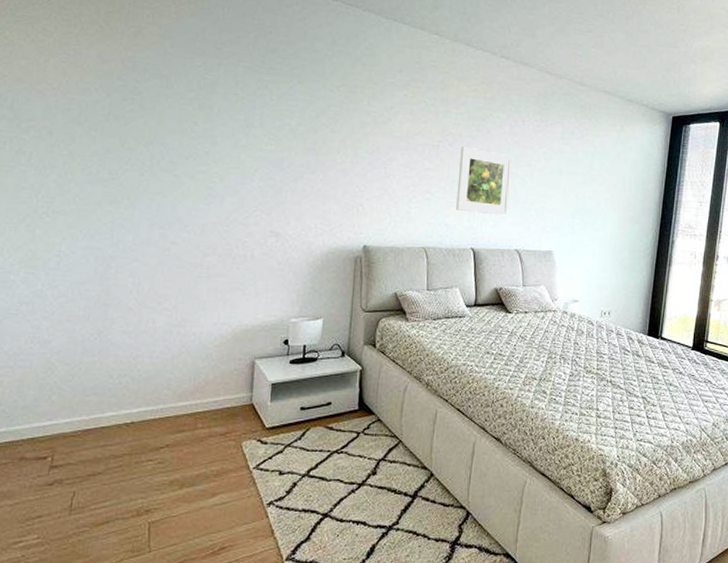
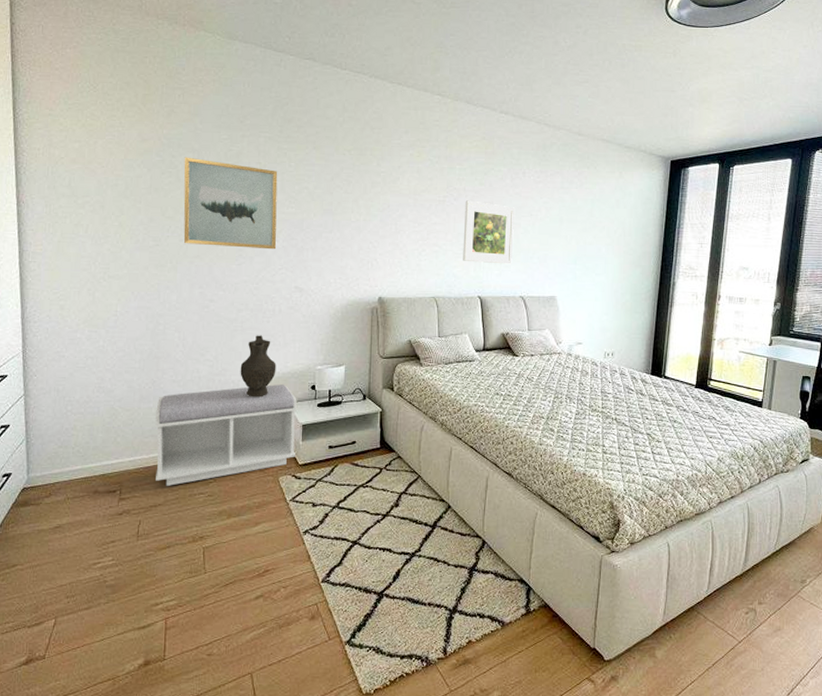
bench: none [96,338,267,452] -> present [155,384,297,486]
wall art: none [144,83,257,190] -> present [183,157,278,250]
decorative vase: none [202,283,245,352] -> present [240,335,276,398]

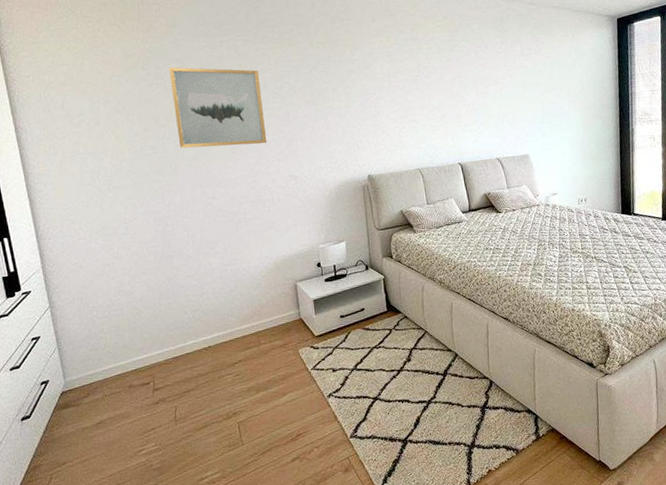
bench: present [155,384,297,486] -> none [176,266,312,372]
decorative vase: present [240,335,276,398] -> none [249,223,283,281]
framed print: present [463,200,515,264] -> none [436,76,486,133]

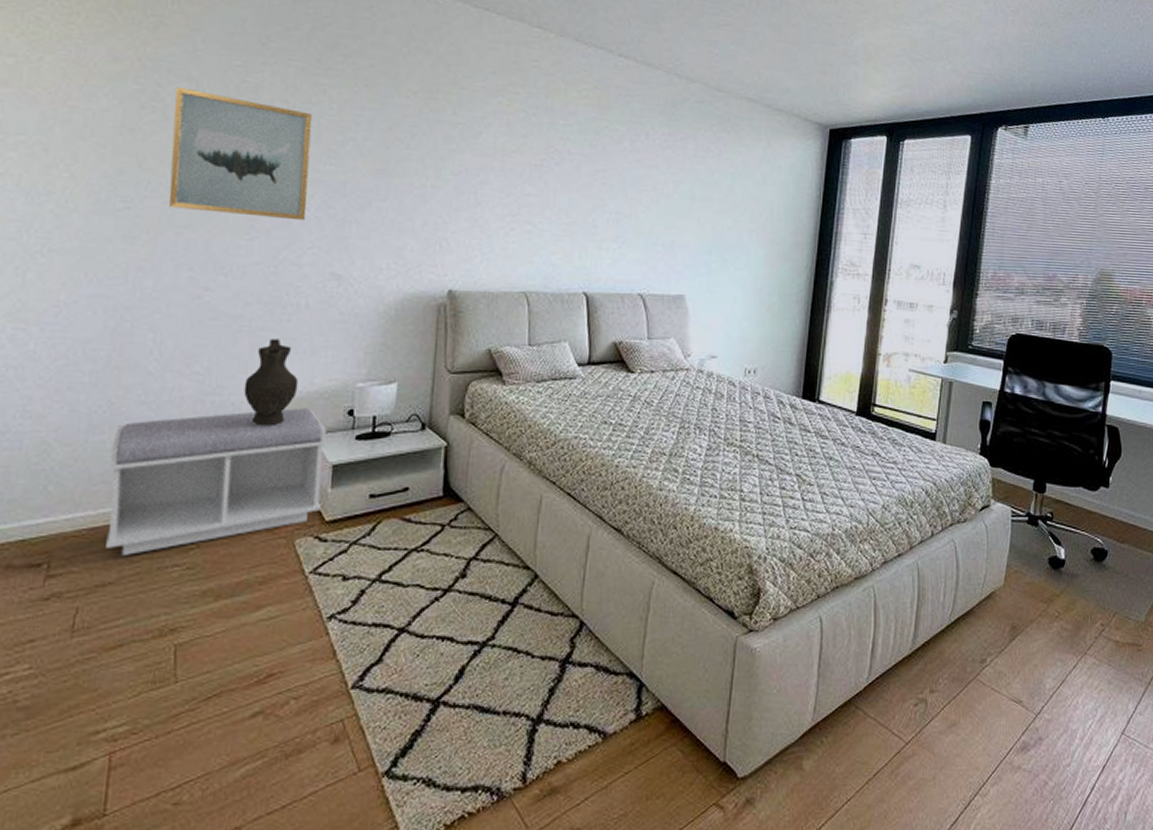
bench: none [176,266,312,372] -> present [106,408,327,555]
decorative vase: none [249,223,283,281] -> present [244,338,299,427]

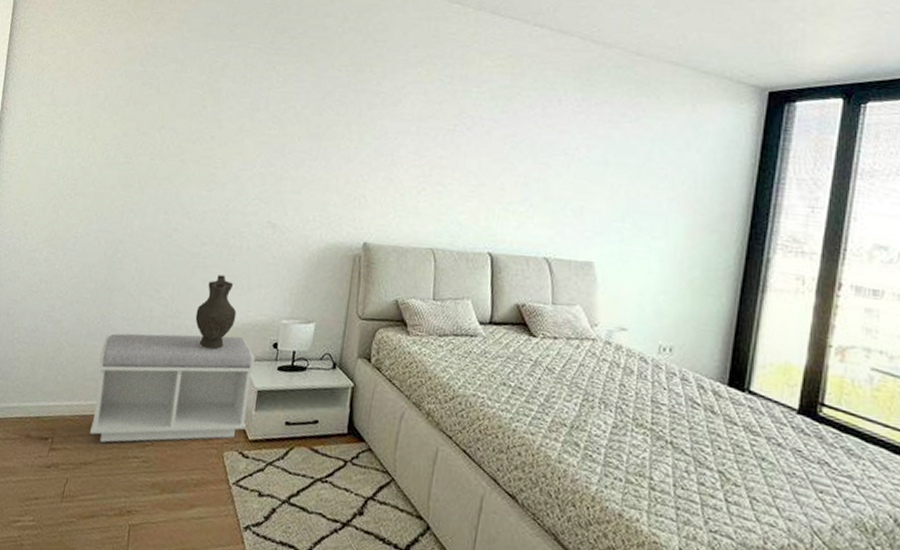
wall art: present [168,87,313,221] -> none [155,67,264,176]

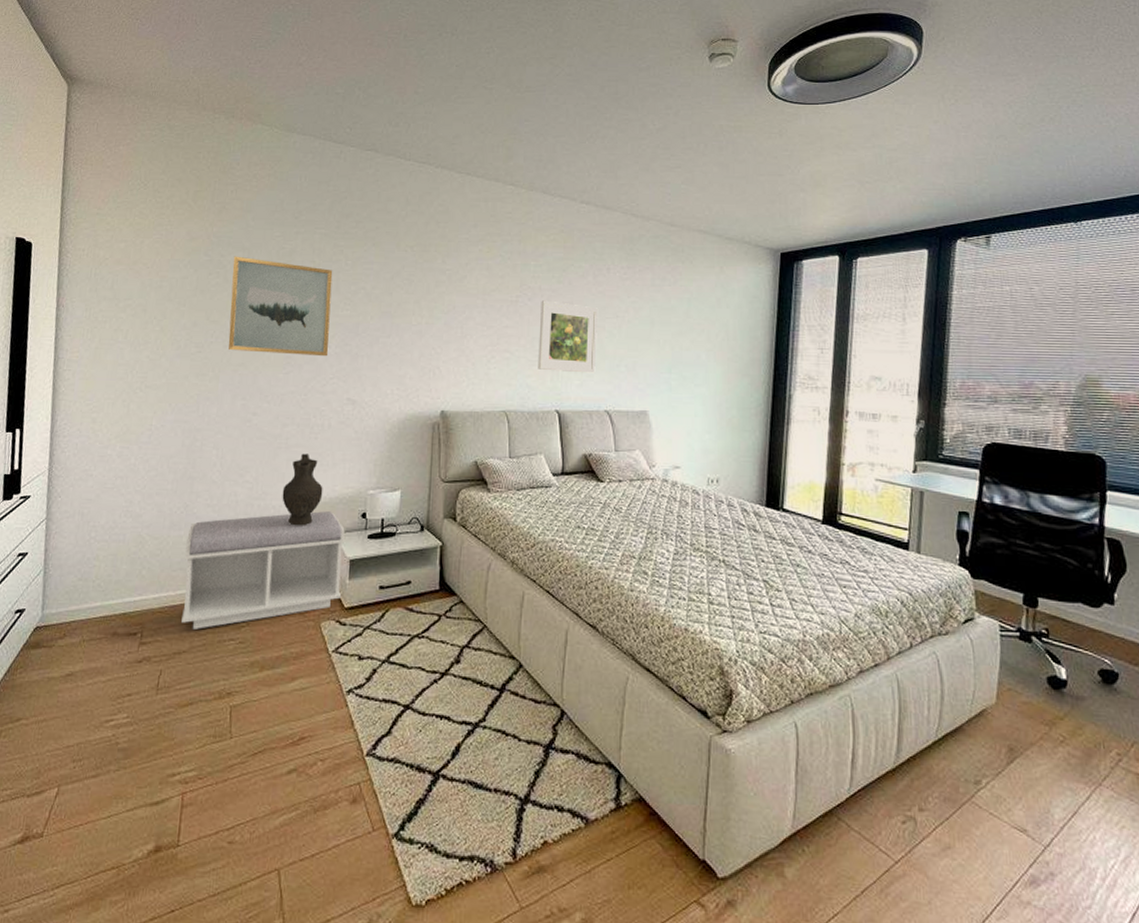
wall art: none [155,67,264,176] -> present [228,256,333,357]
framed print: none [472,131,546,215] -> present [538,300,599,373]

